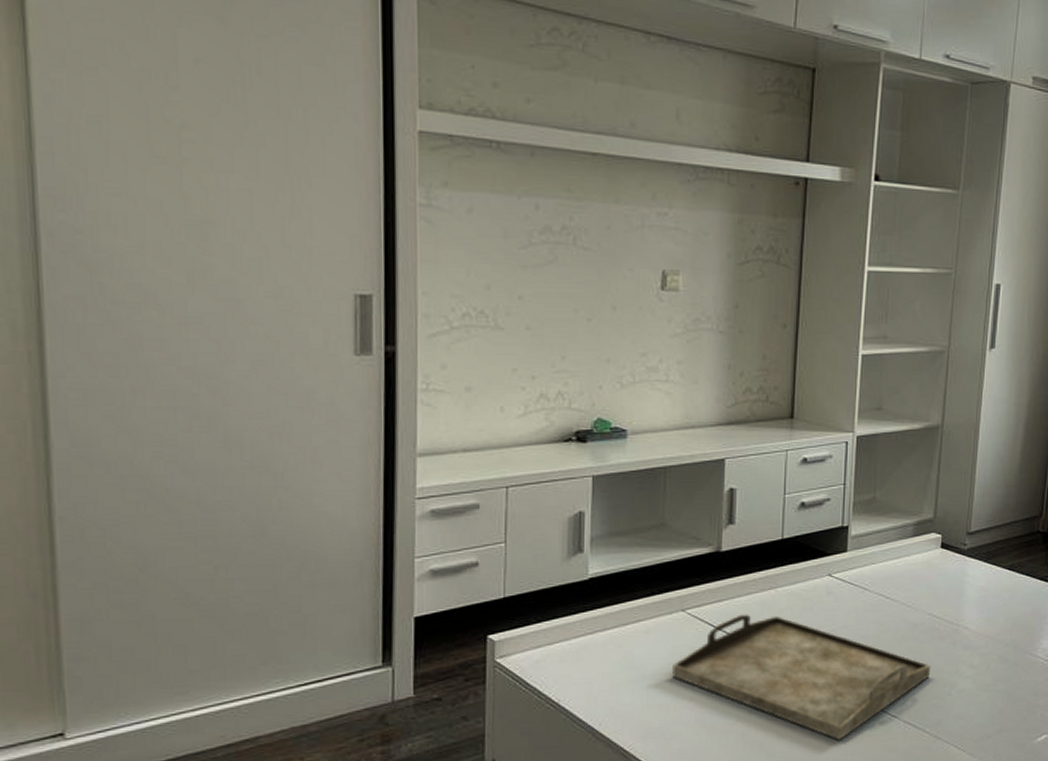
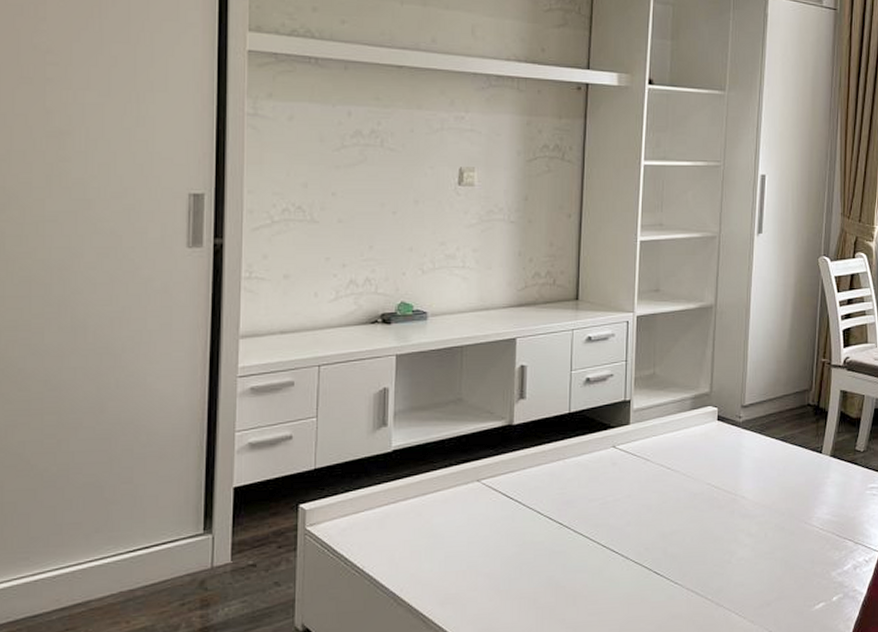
serving tray: present [672,614,931,741] -> none [468,484,711,607]

